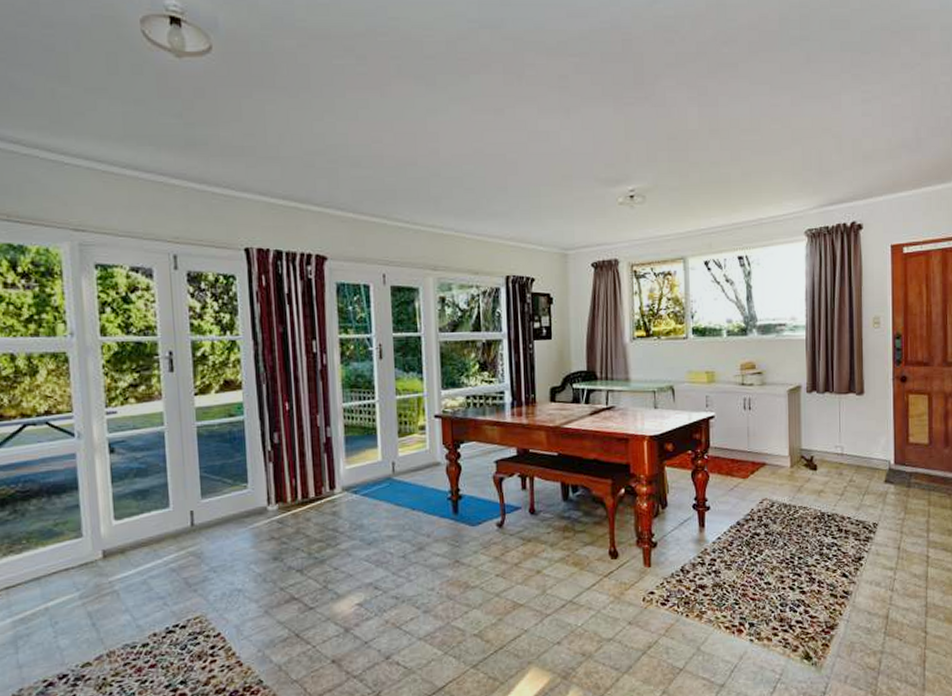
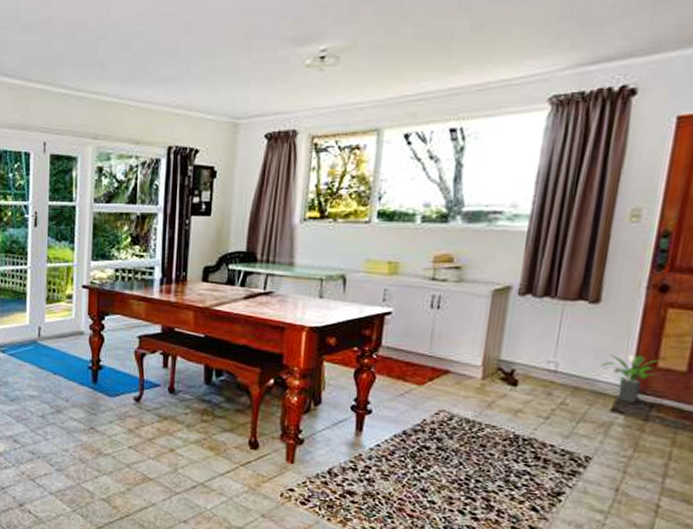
potted plant: none [873,433,912,474] -> present [601,354,664,403]

